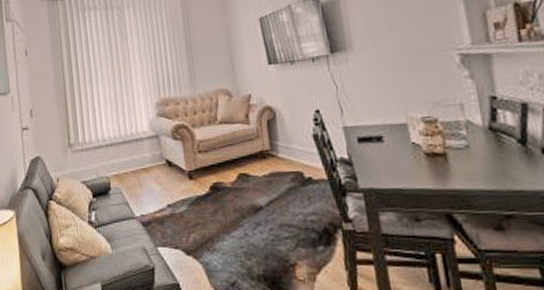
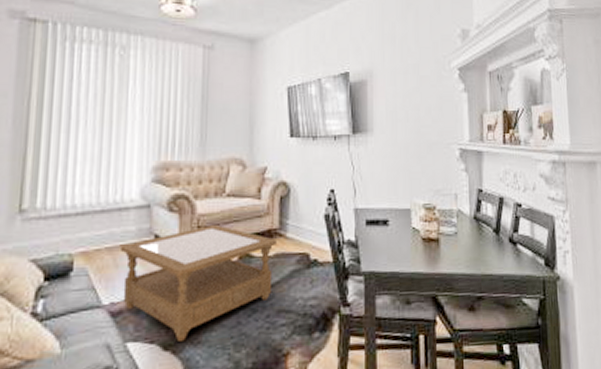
coffee table: none [141,148,272,248] -> present [119,224,276,341]

